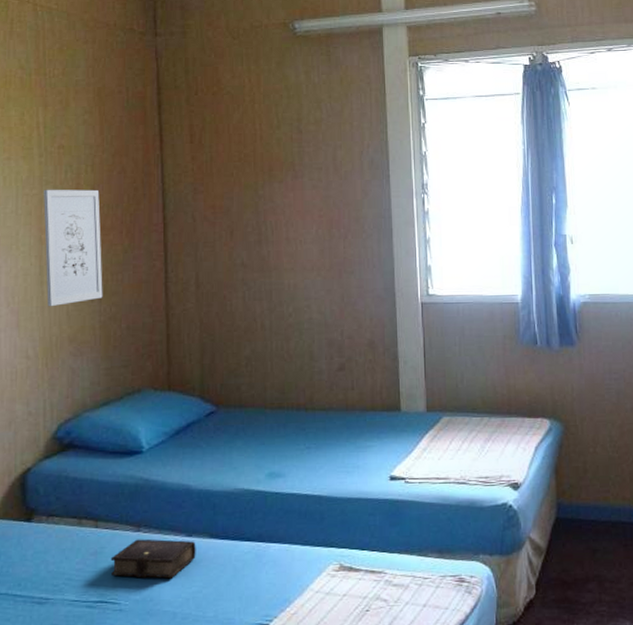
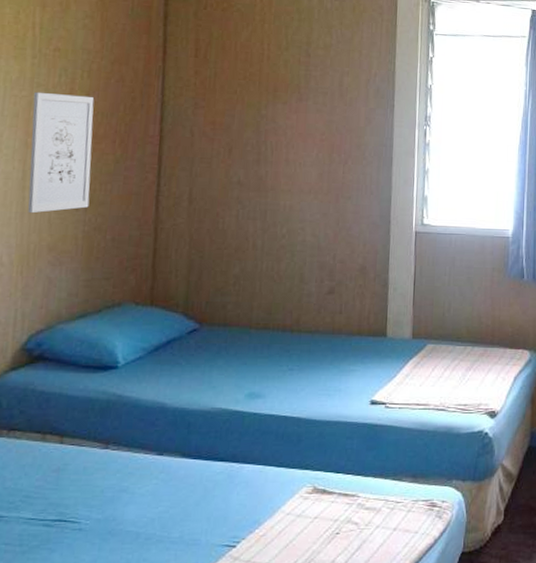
book: present [110,538,196,579] -> none [73,456,167,498]

